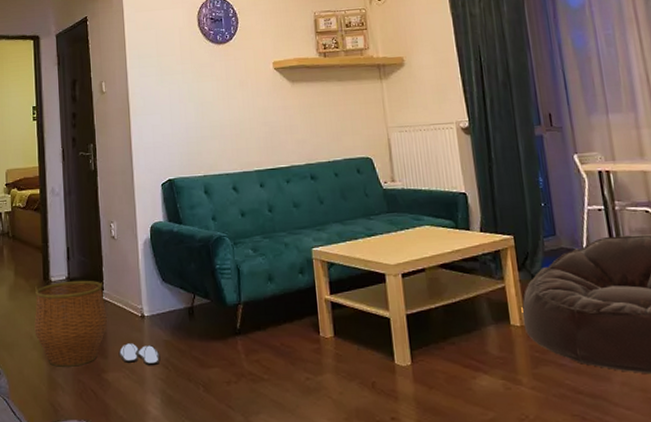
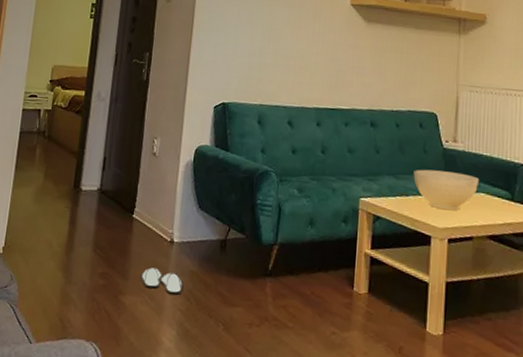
basket: present [34,280,108,367] -> none [55,192,137,284]
bowl: none [359,210,423,247] -> present [413,169,480,211]

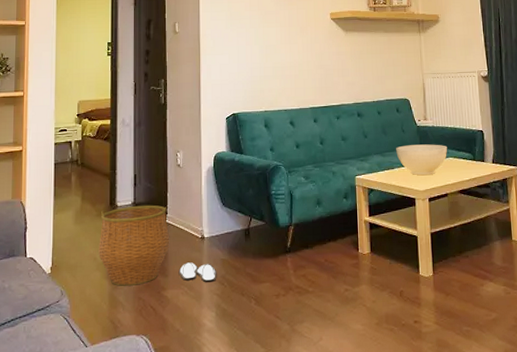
basket: none [55,192,137,284] -> present [98,205,170,286]

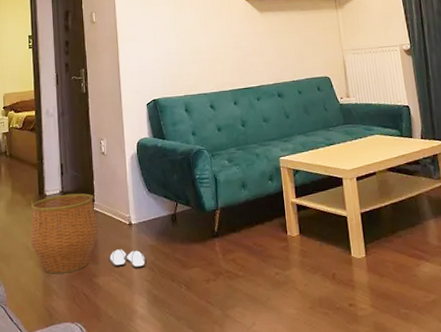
bowl: present [396,144,448,176] -> none [319,121,373,155]

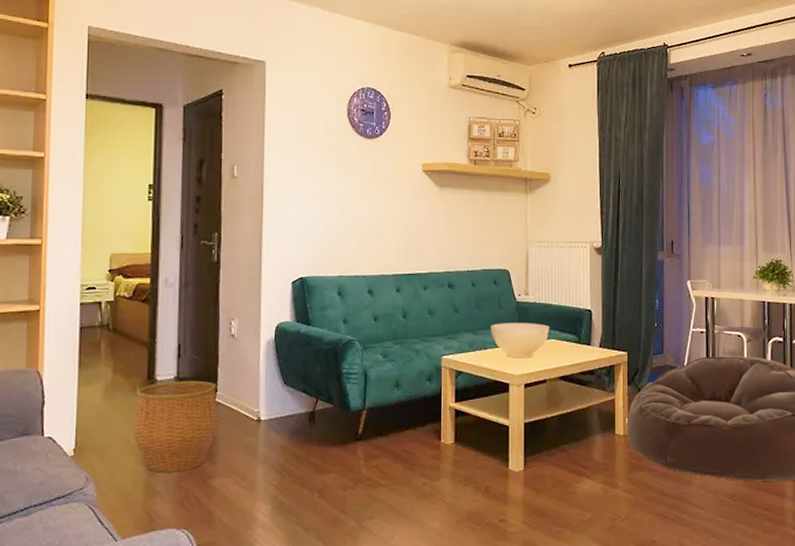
slippers: present [108,248,147,269] -> none [228,447,275,472]
bowl: none [319,121,373,155] -> present [490,323,550,358]

